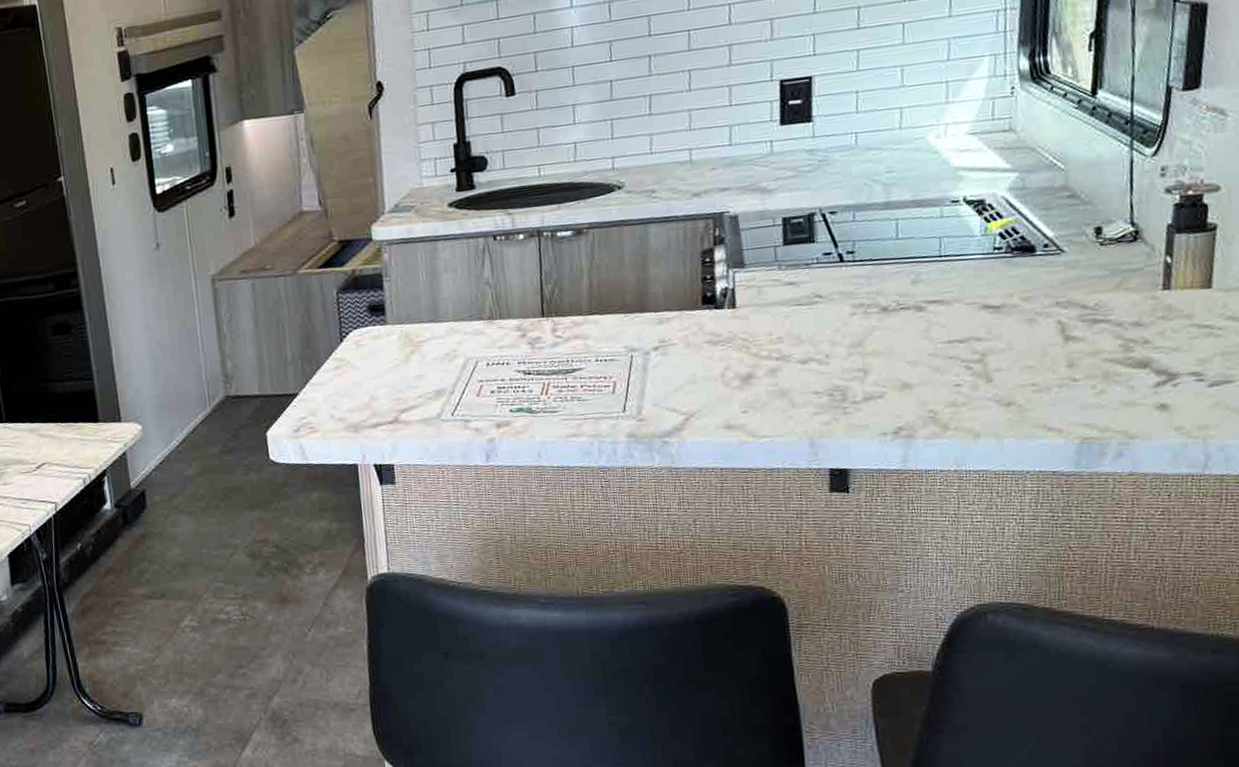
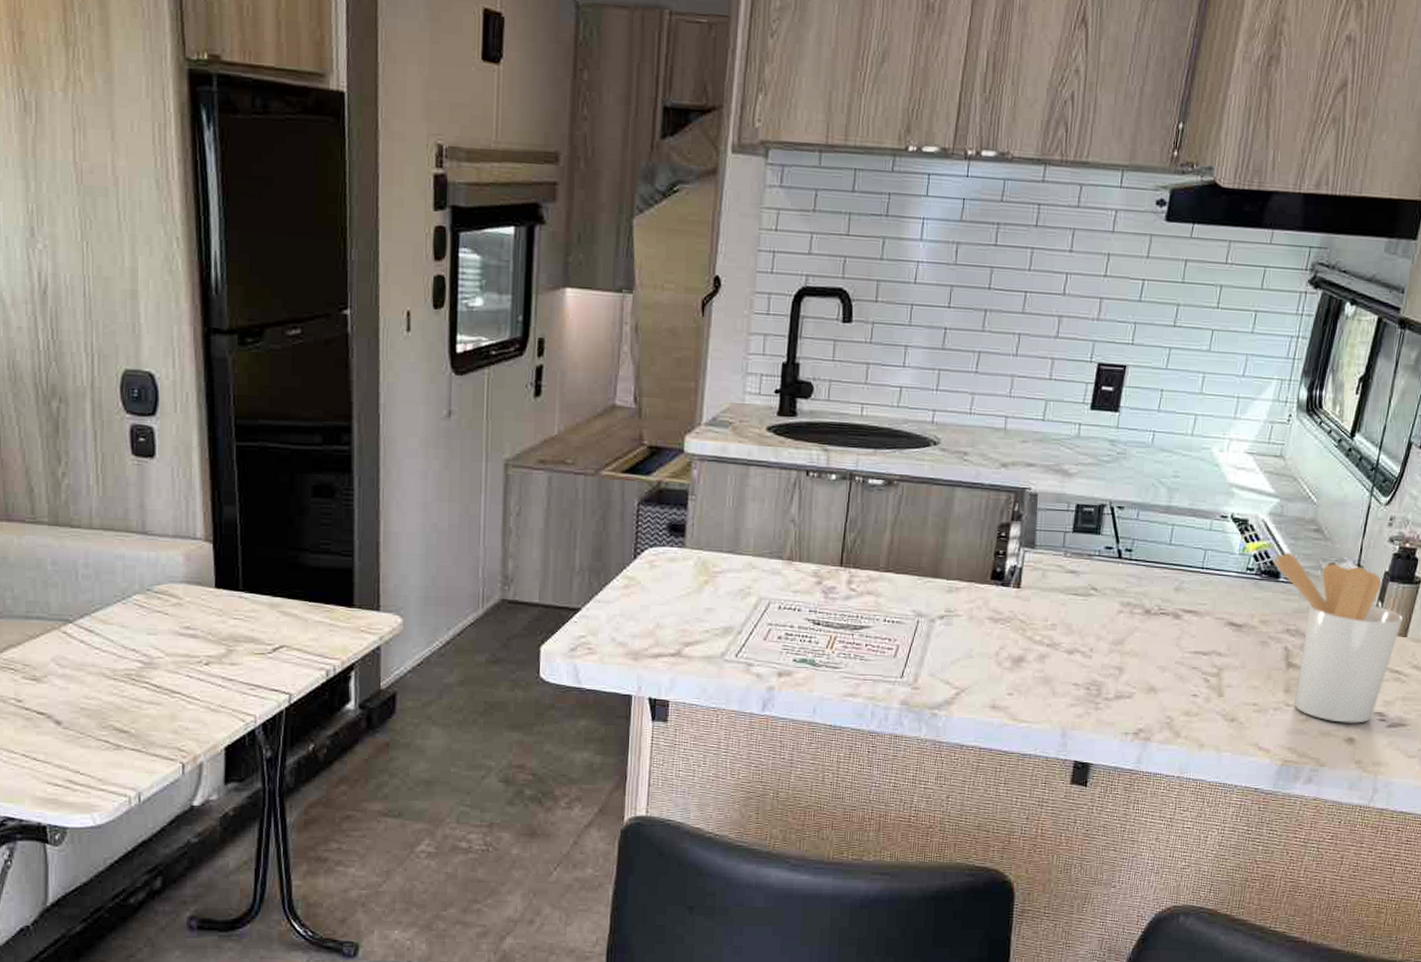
utensil holder: none [1023,224,1203,390] -> present [1272,552,1403,723]

